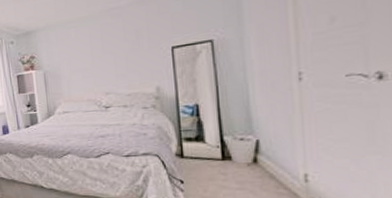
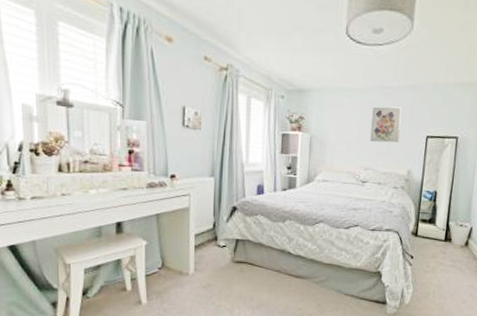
wall art: none [103,24,139,65] -> present [370,106,402,143]

